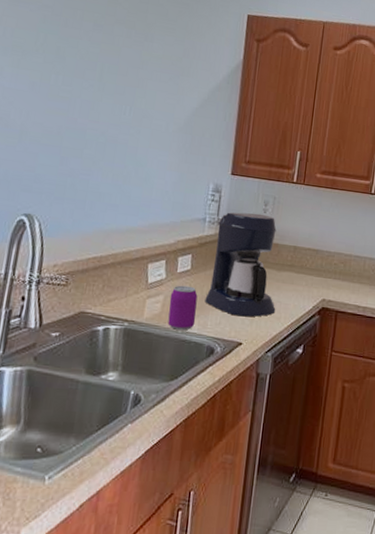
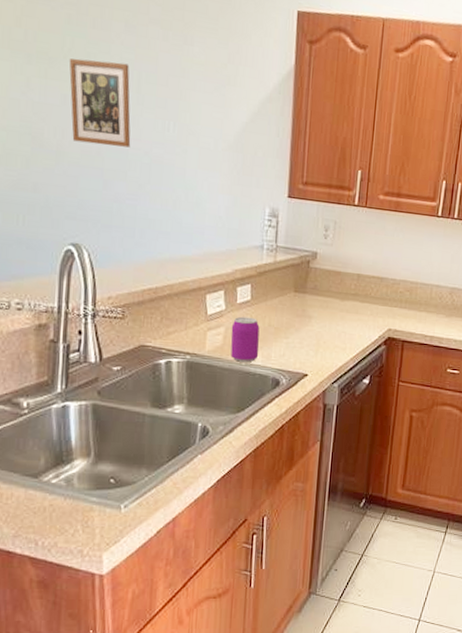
picture frame: none [35,51,94,128] -> present [69,58,131,148]
coffee maker: present [205,212,277,317] -> none [267,238,341,348]

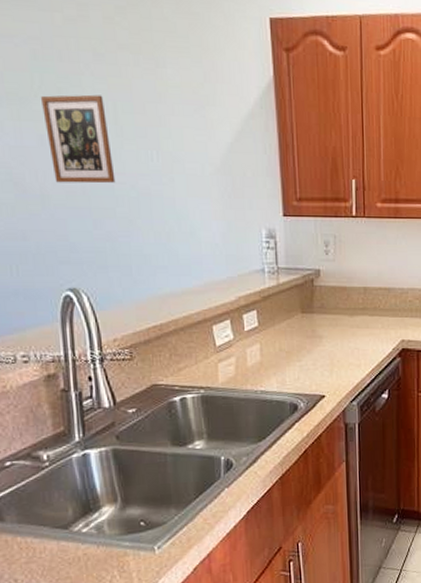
beverage can: present [231,316,260,363] -> none [242,344,273,391]

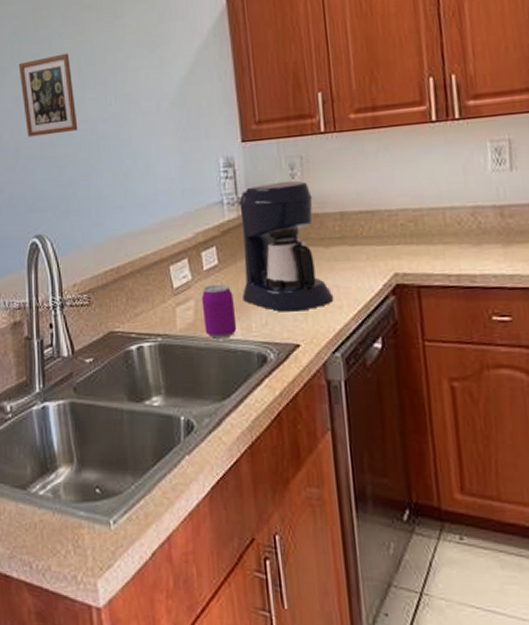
beverage can: none [242,344,273,391] -> present [201,284,237,338]
coffee maker: none [278,256,355,369] -> present [238,180,334,312]

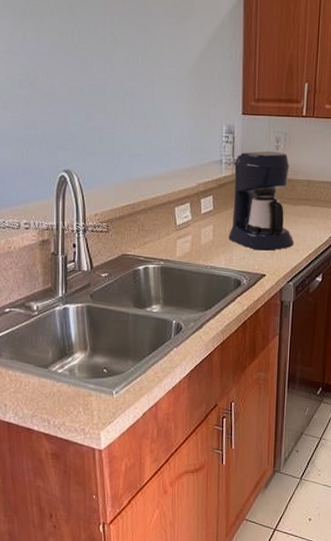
picture frame: present [18,53,78,137] -> none [55,9,107,84]
beverage can: present [201,284,237,338] -> none [197,225,222,266]

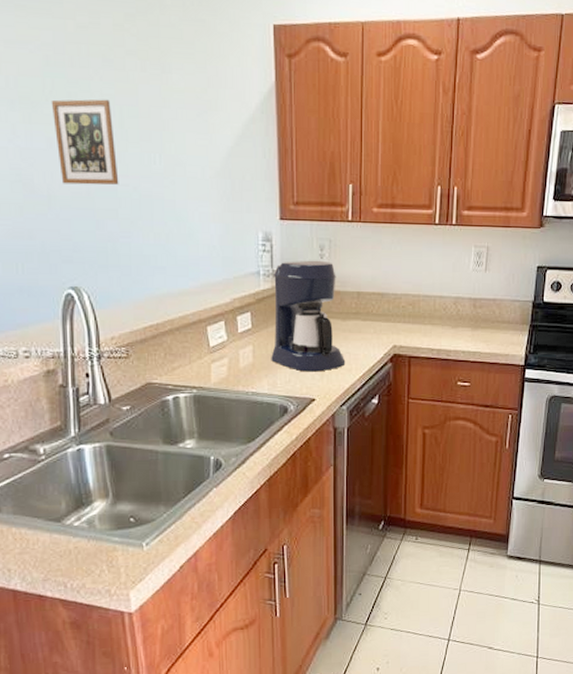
picture frame: none [55,9,107,84] -> present [51,99,119,185]

